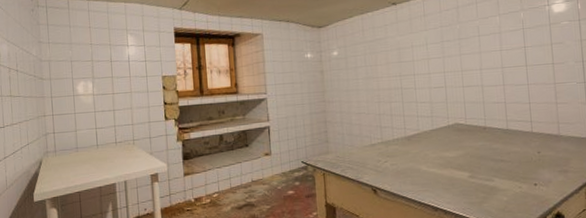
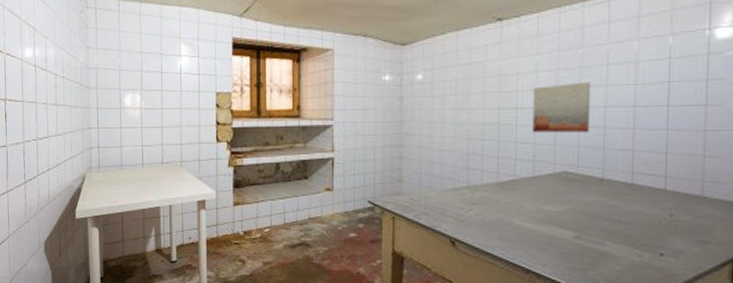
wall art: none [425,50,472,94] -> present [532,82,591,133]

